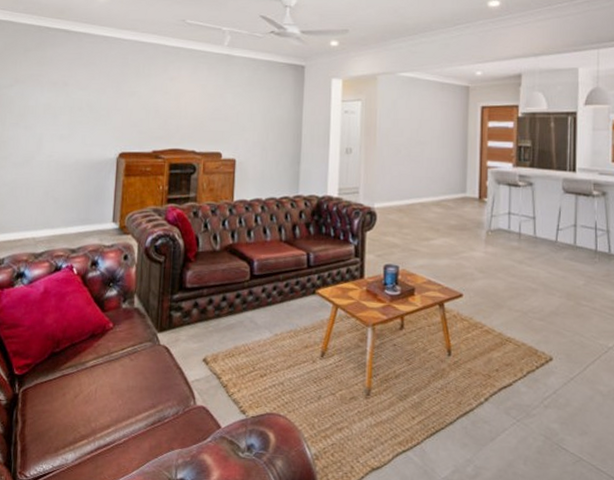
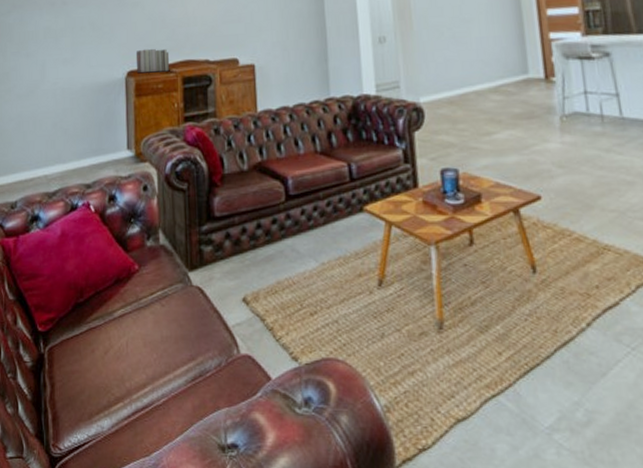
books: none [128,134,159,157] -> present [135,48,170,74]

